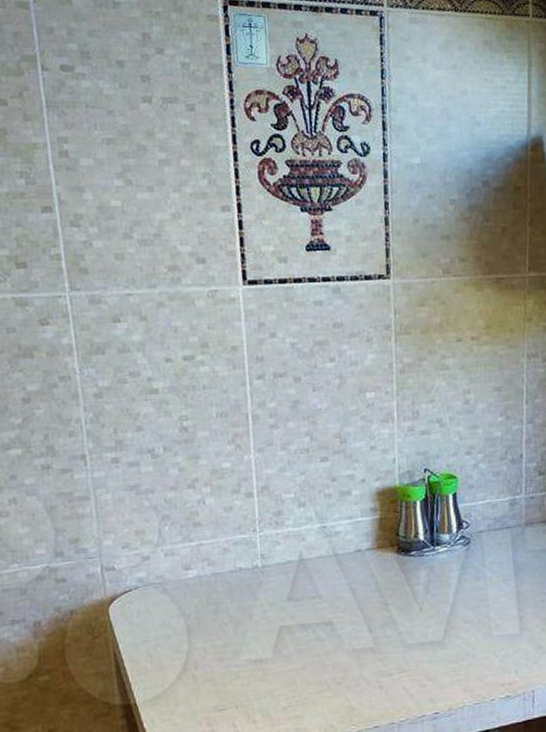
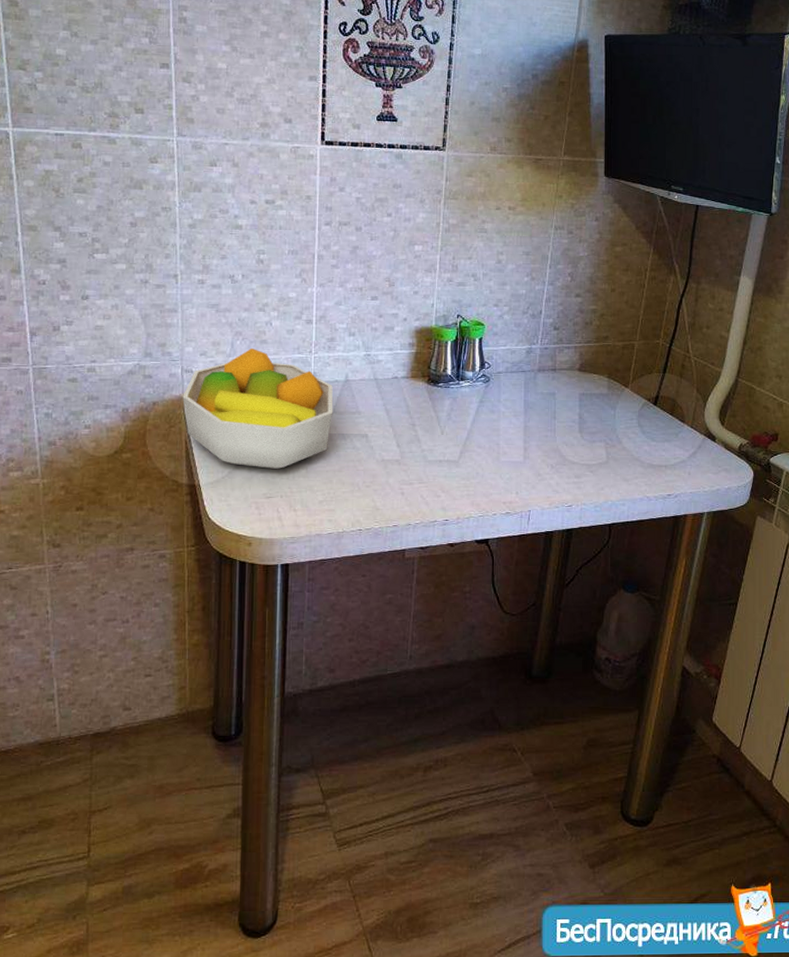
fruit bowl: none [105,533,289,676] -> present [182,347,333,469]

